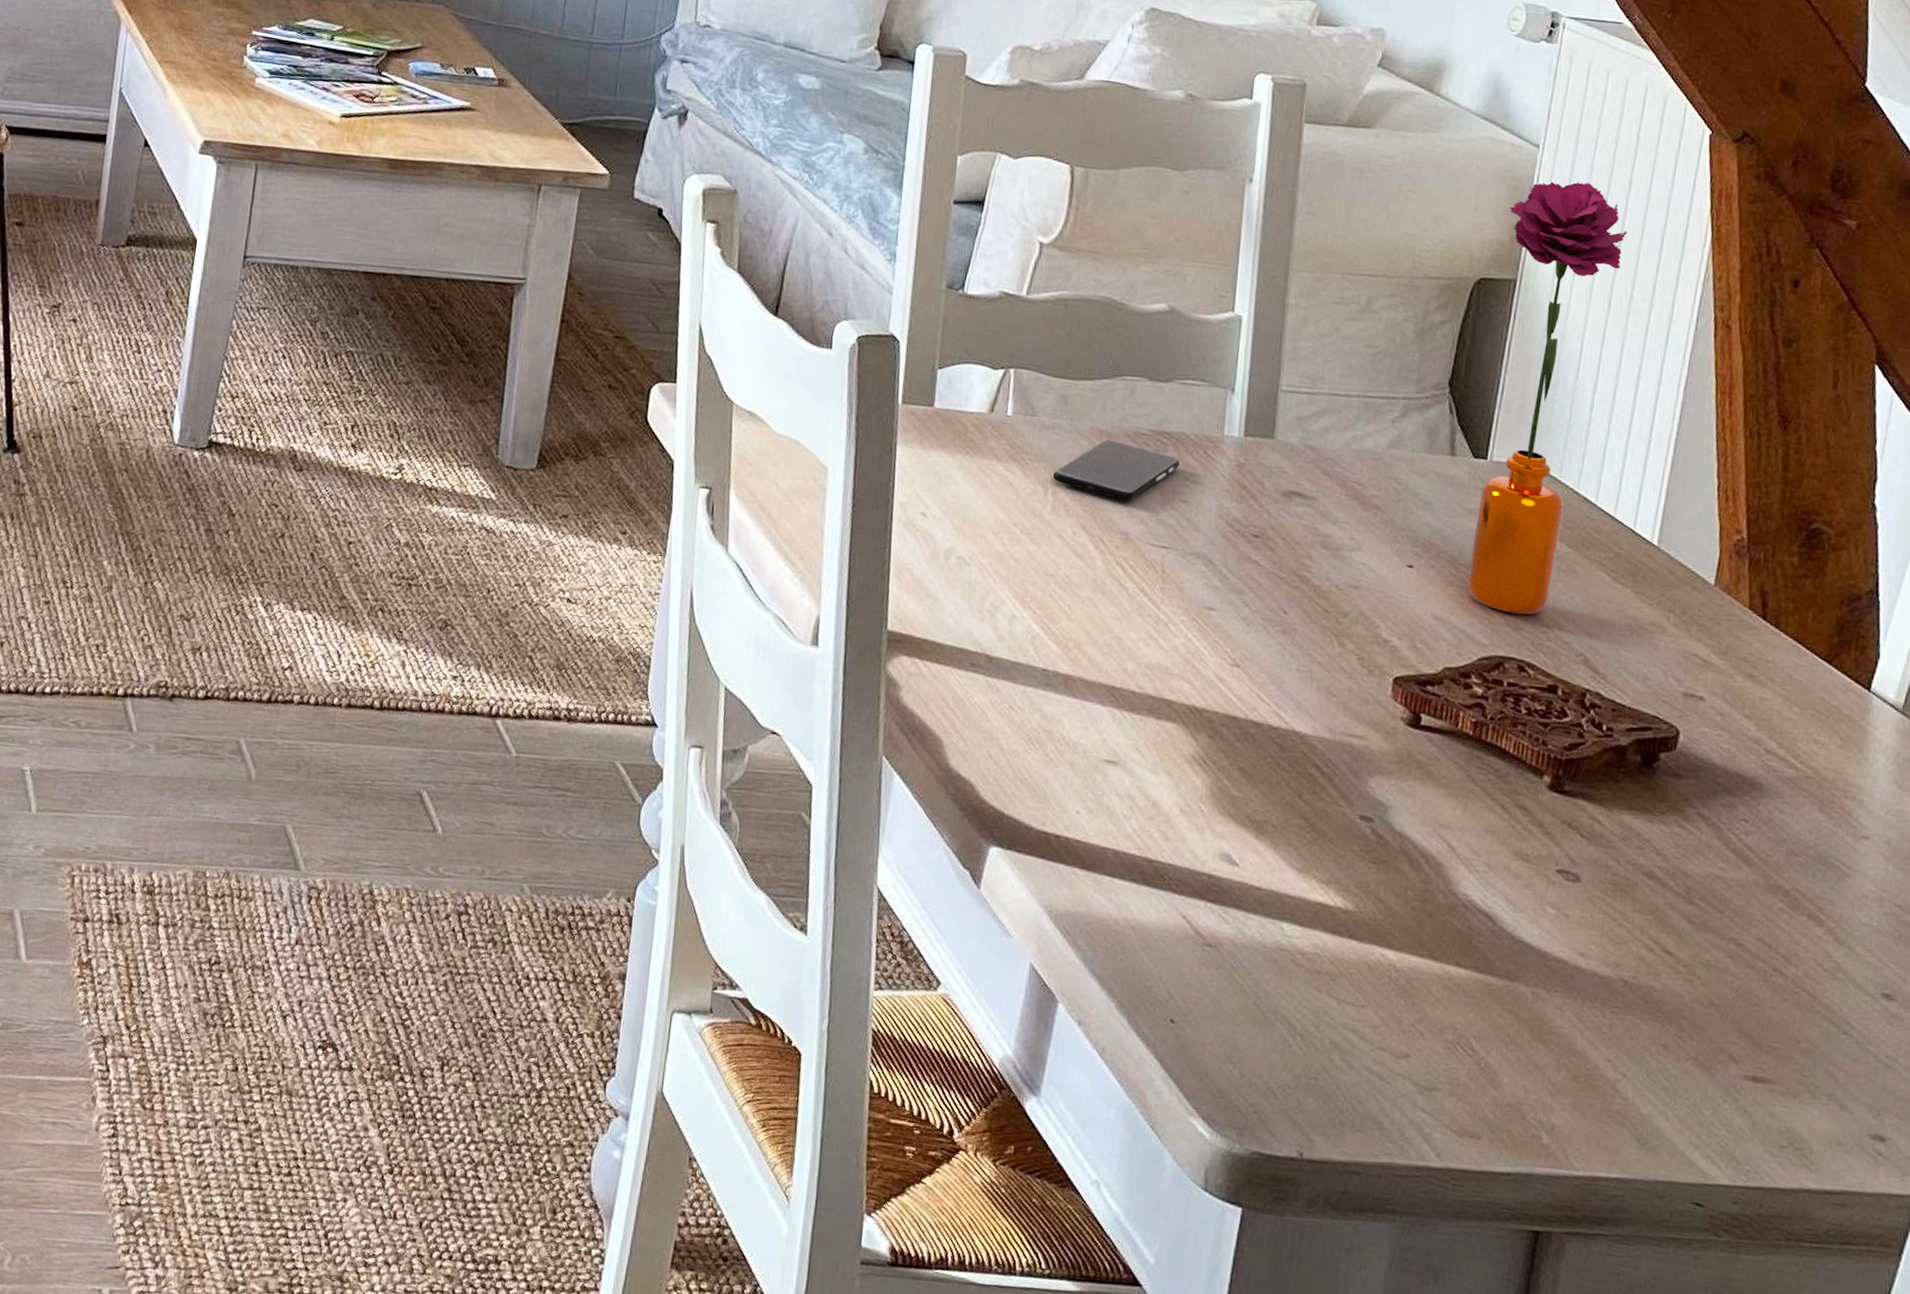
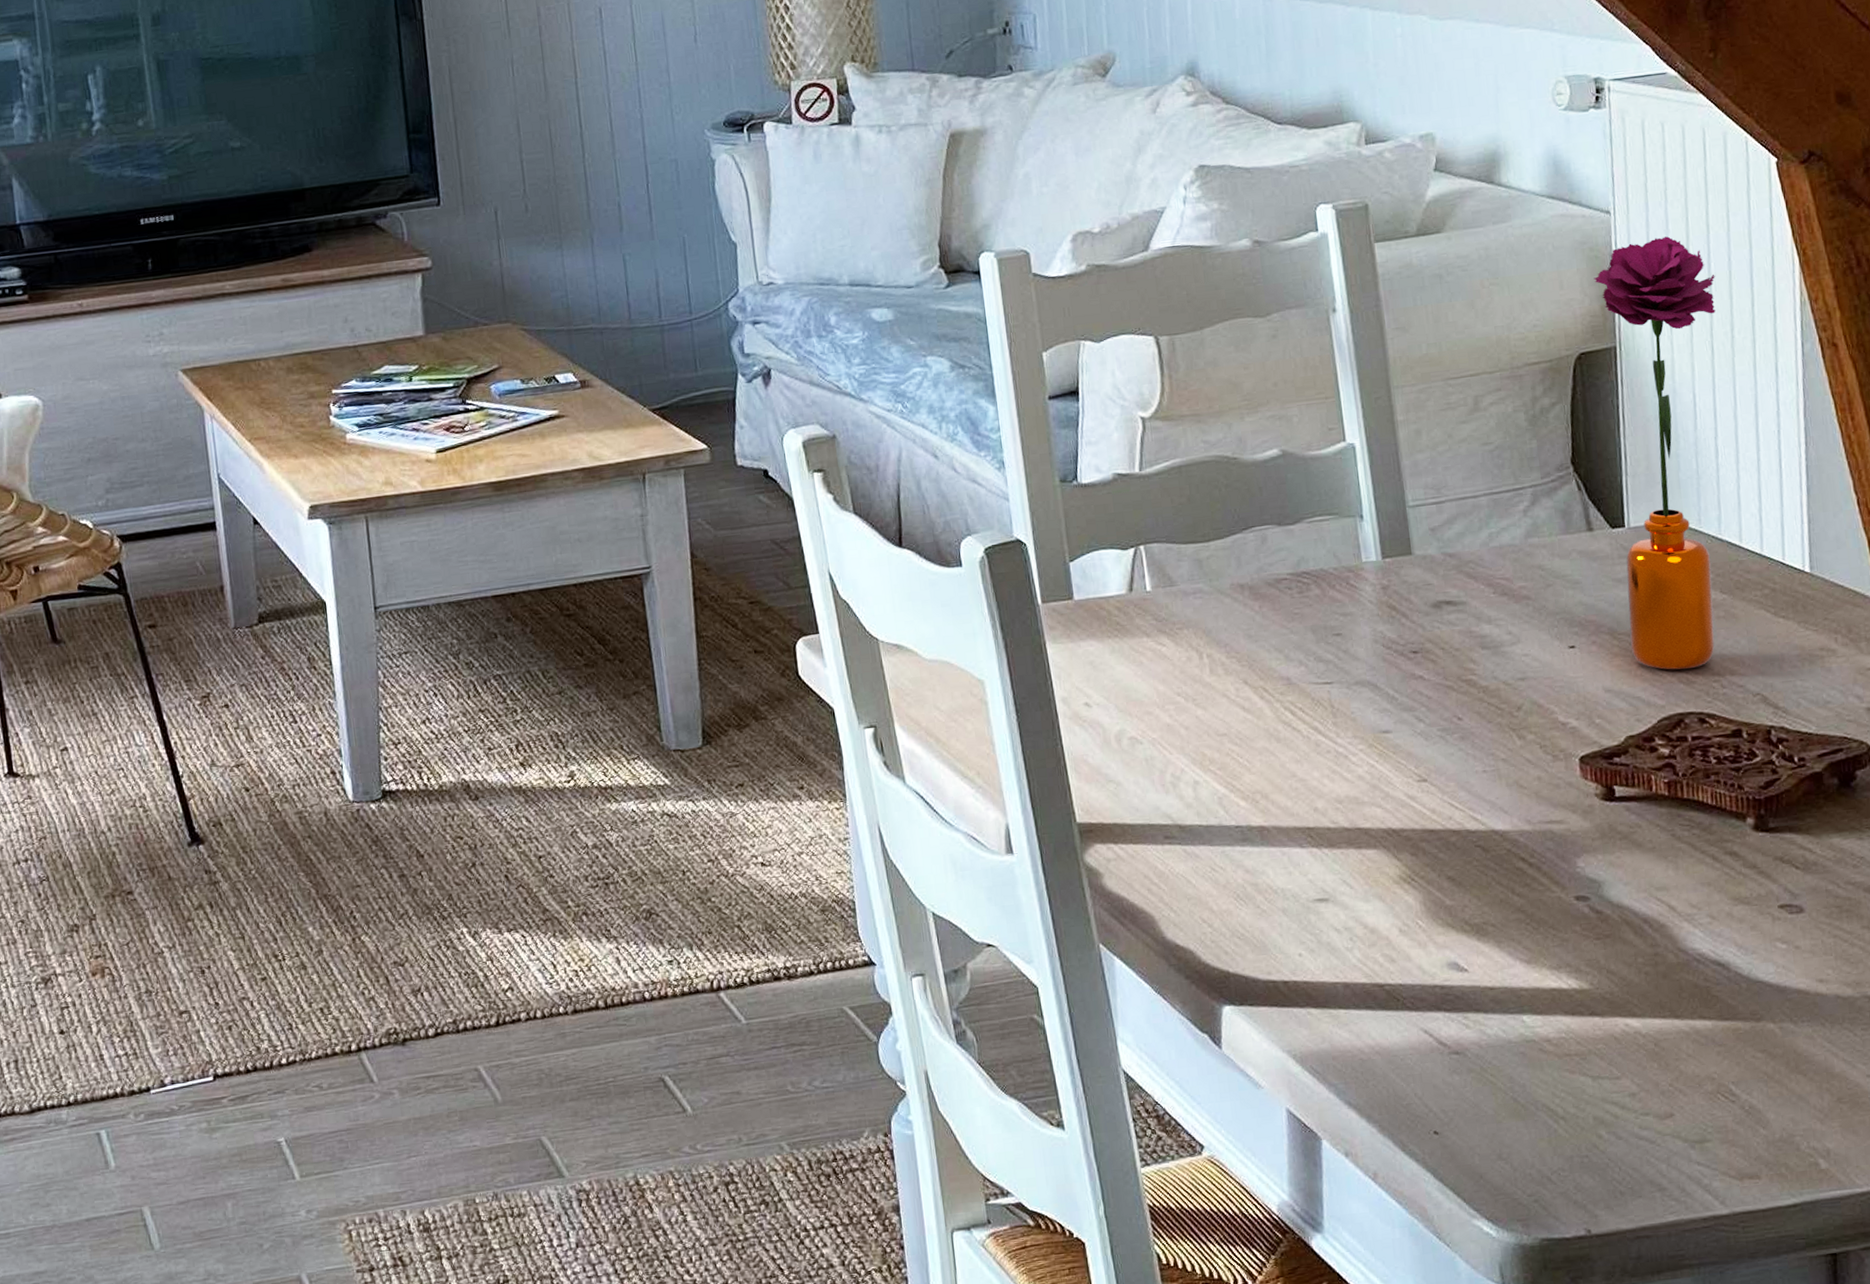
smartphone: present [1052,440,1180,501] -> none [1203,592,1325,647]

